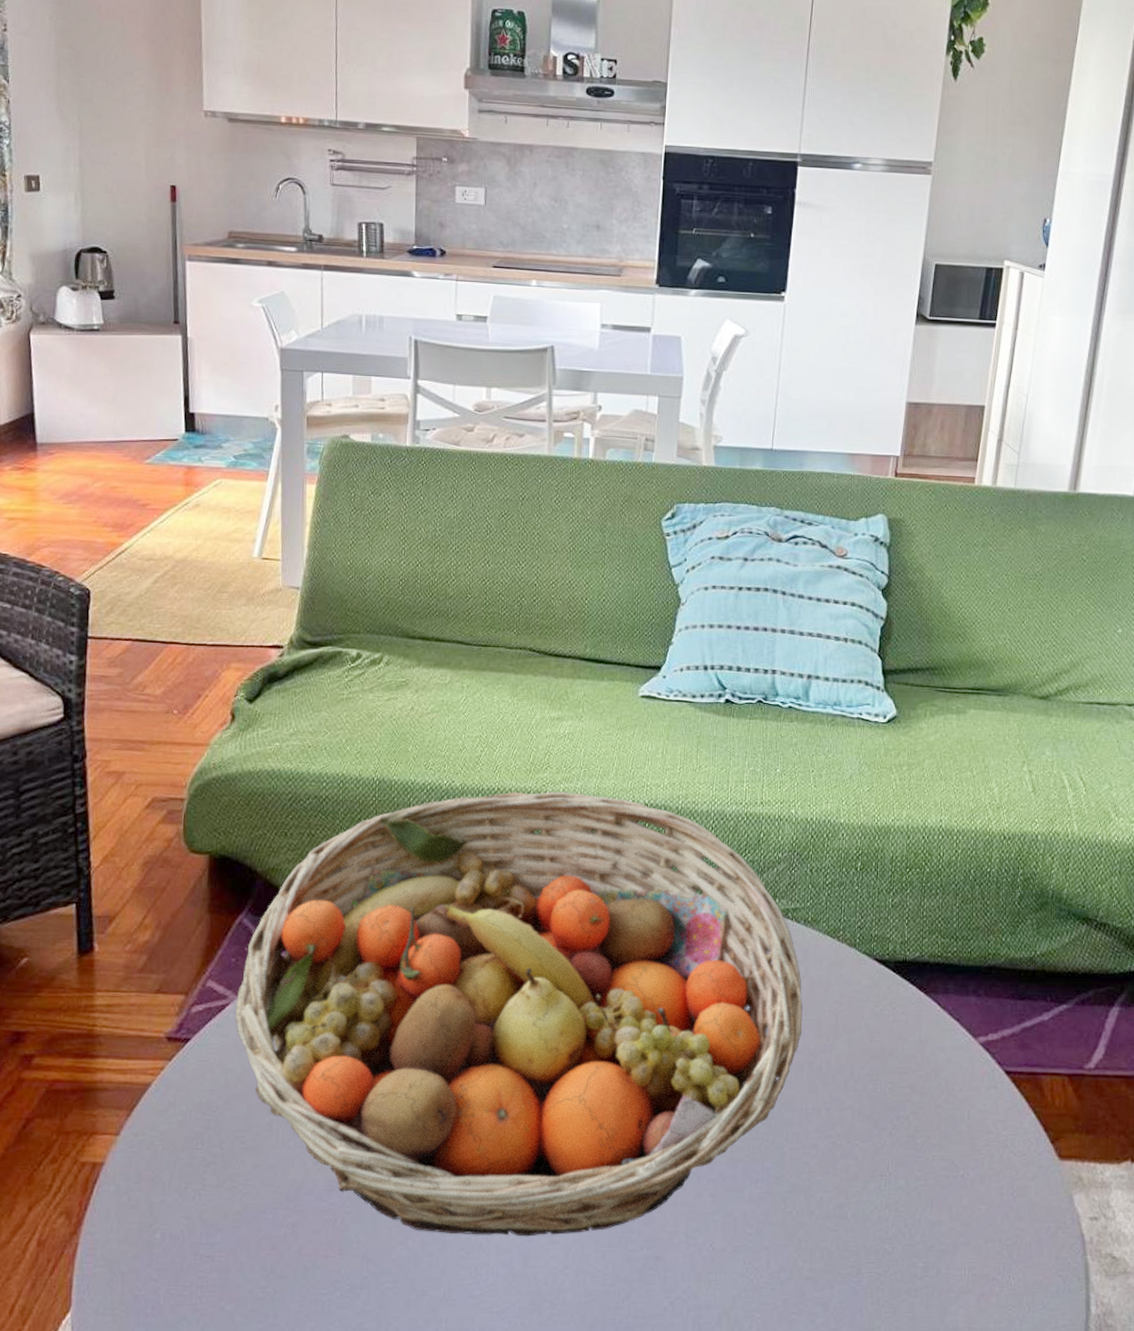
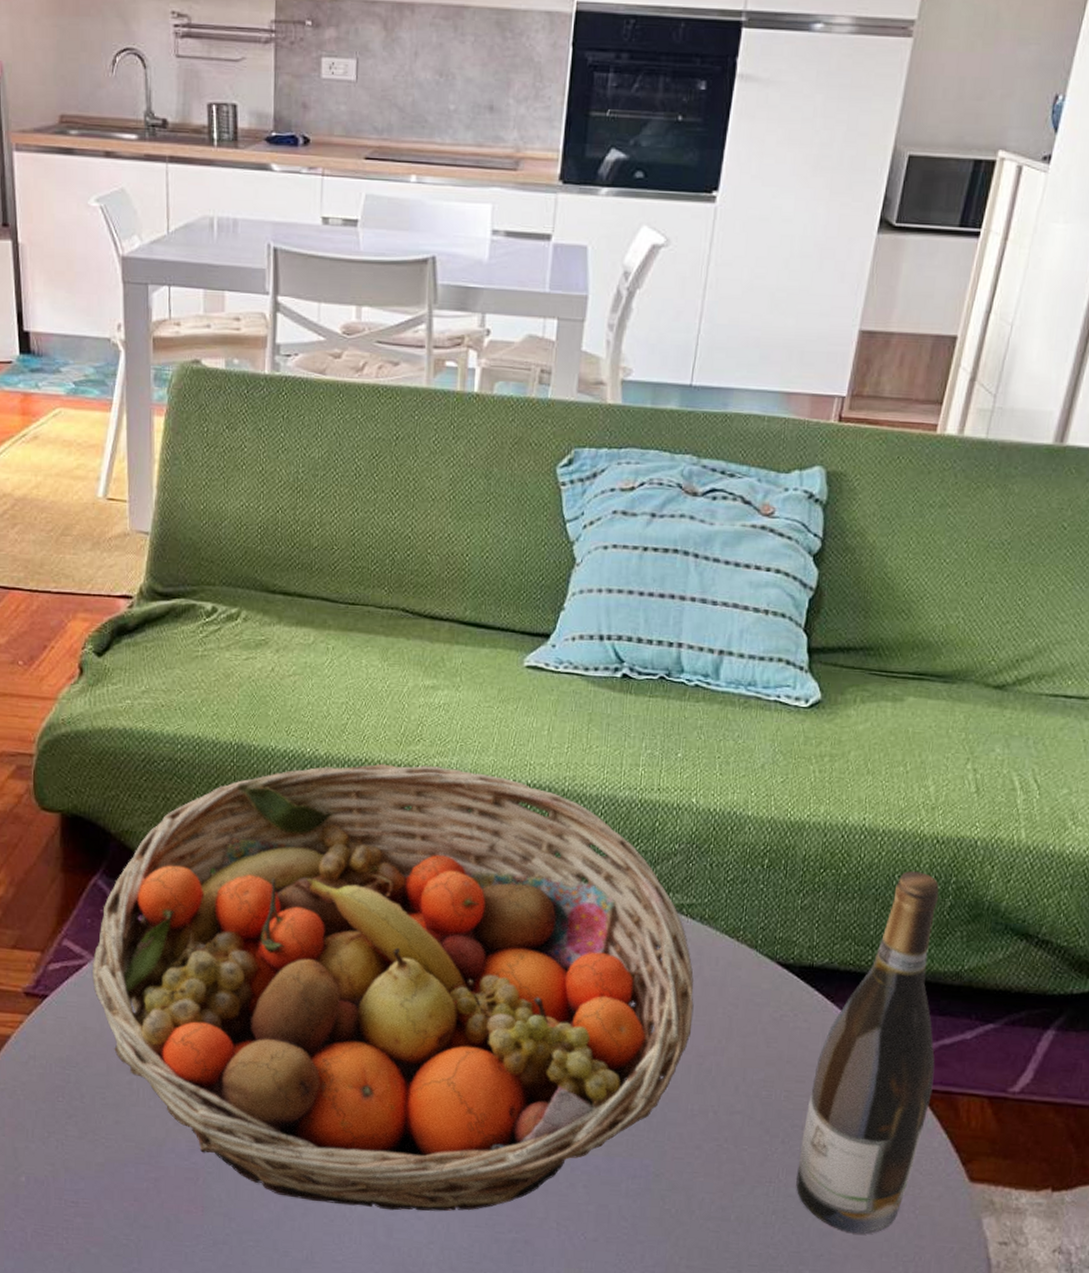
wine bottle: none [905,866,1019,1220] -> present [796,871,939,1234]

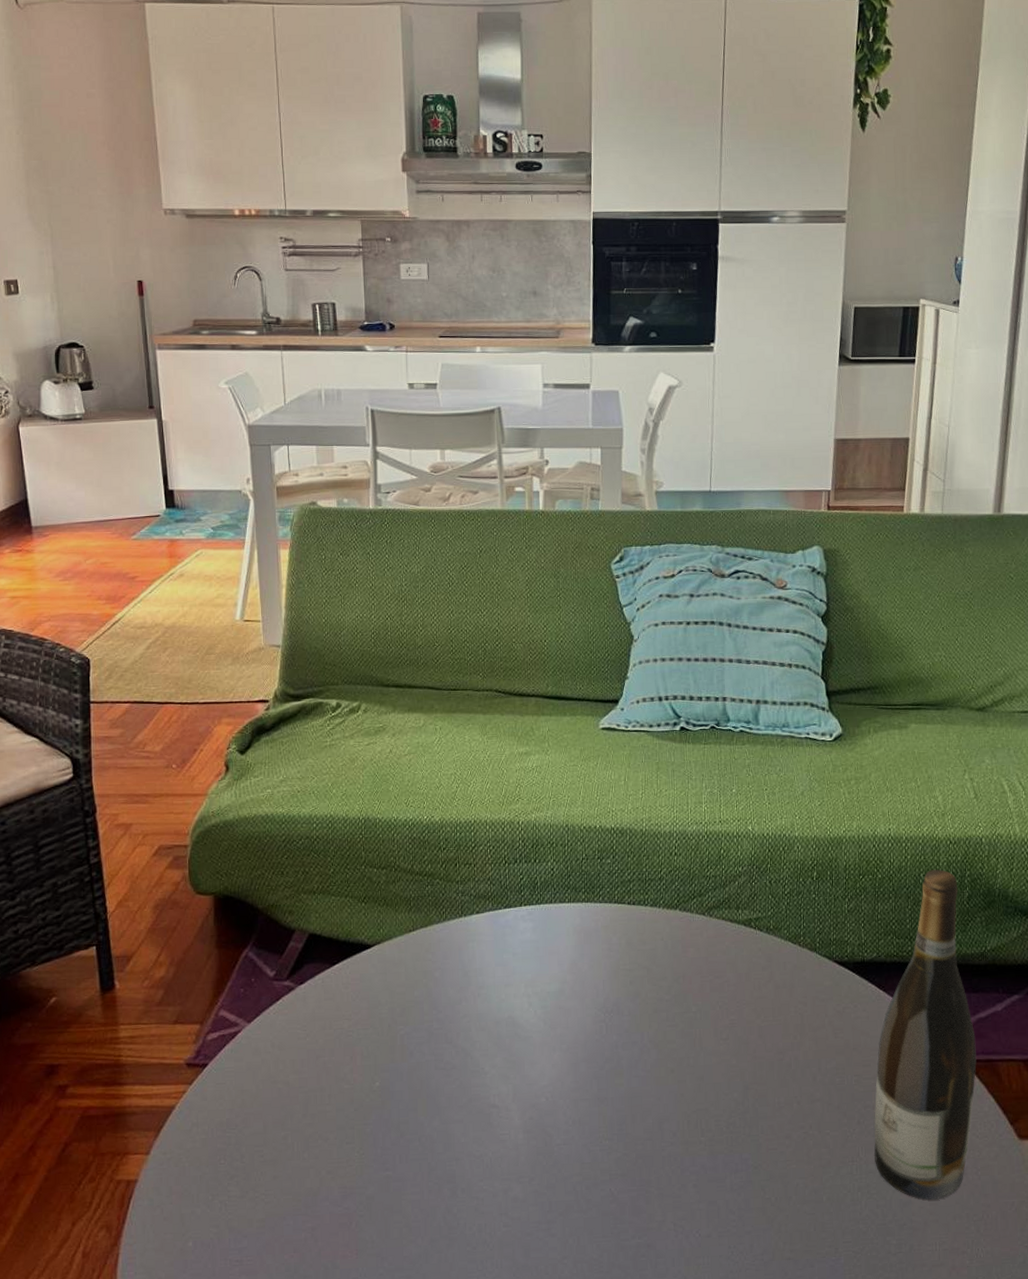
fruit basket: present [92,763,694,1211] -> none [247,820,770,1232]

